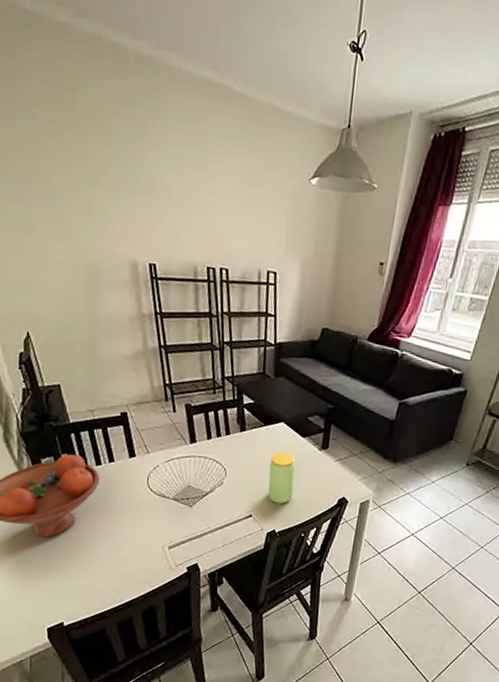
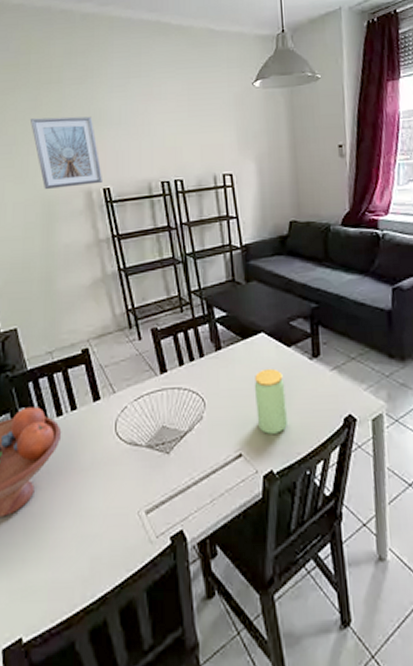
picture frame: none [76,172,149,258] -> present [31,116,102,190]

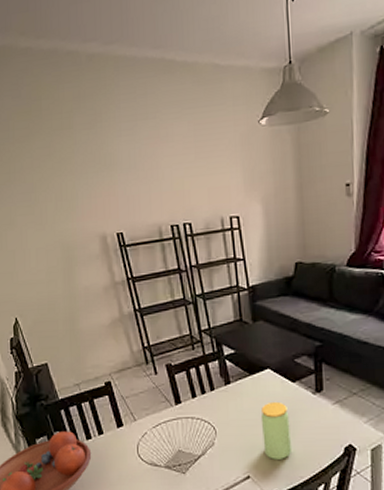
picture frame: present [31,116,102,190] -> none [46,161,115,236]

